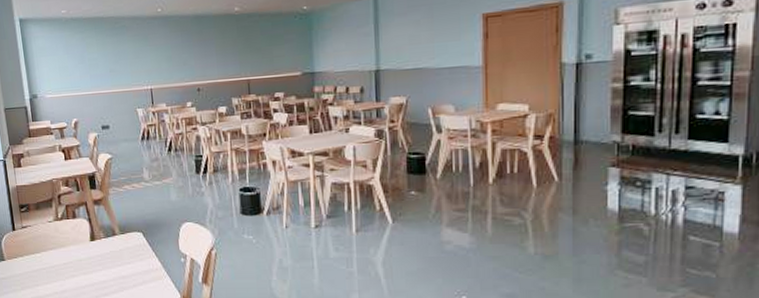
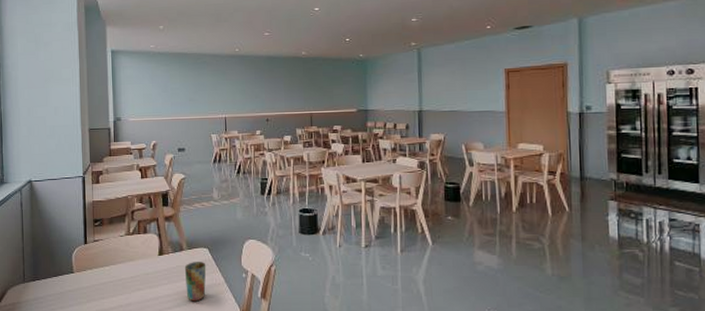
cup: none [118,247,143,288] -> present [184,262,206,302]

